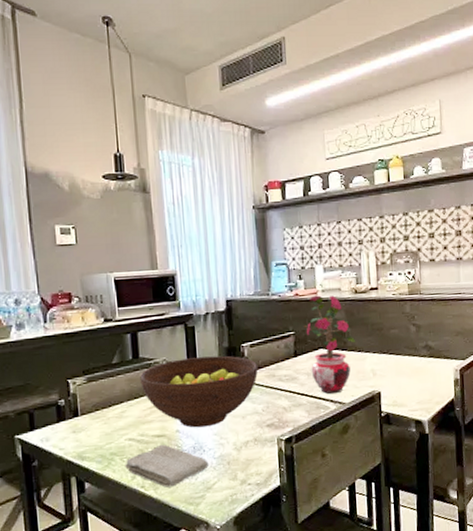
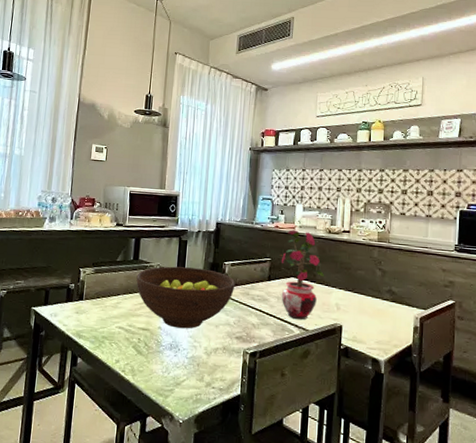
washcloth: present [125,444,209,488] -> none [112,336,181,376]

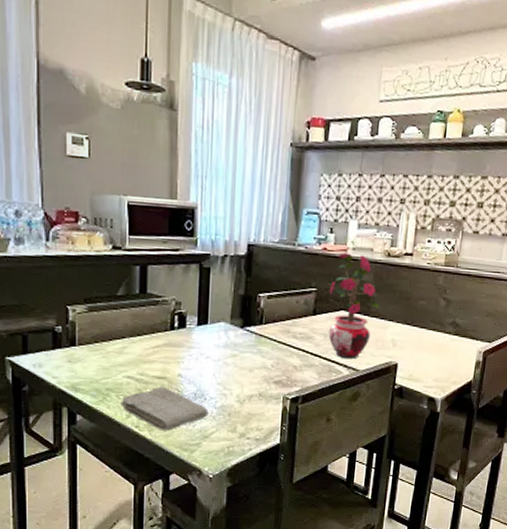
washcloth: none [112,336,181,376] -> present [121,386,209,431]
fruit bowl: present [136,266,236,329] -> none [145,300,273,375]

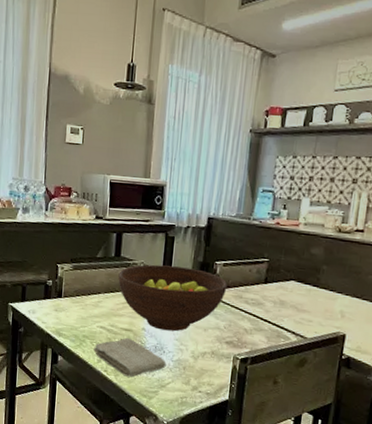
fruit bowl: none [145,300,273,375] -> present [118,264,228,332]
potted plant: present [328,250,381,360] -> none [278,225,330,327]

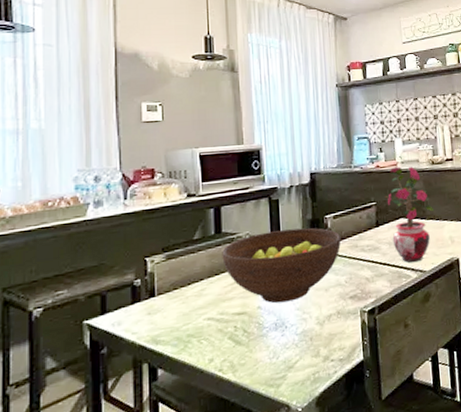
washcloth: present [93,337,166,377] -> none [202,322,291,370]
potted plant: none [278,225,330,327] -> present [385,164,435,263]

